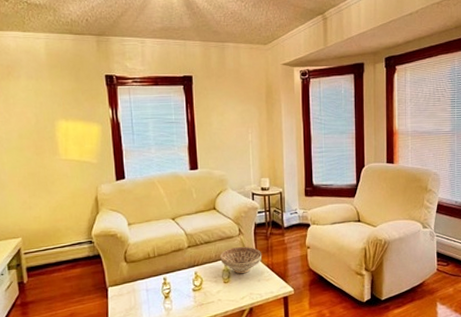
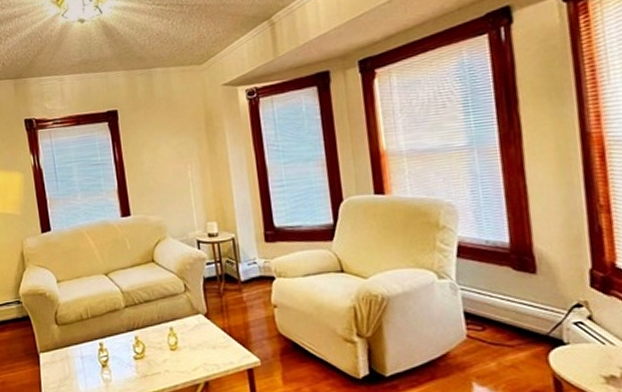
decorative bowl: present [220,246,261,274] -> none [164,305,215,340]

